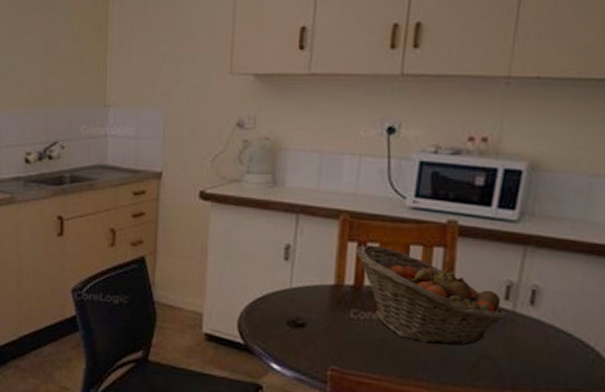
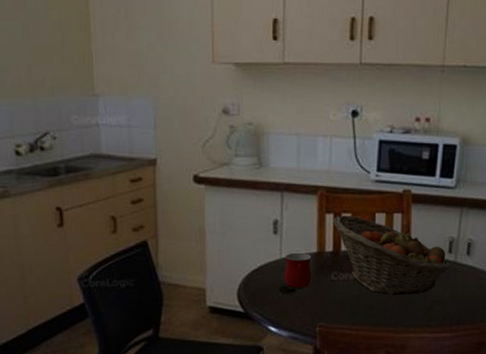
mug: none [292,282,328,324] -> present [284,252,312,288]

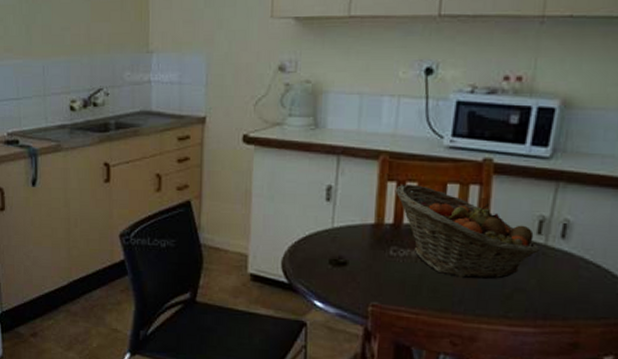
mug: present [284,252,312,288] -> none [334,222,368,262]

